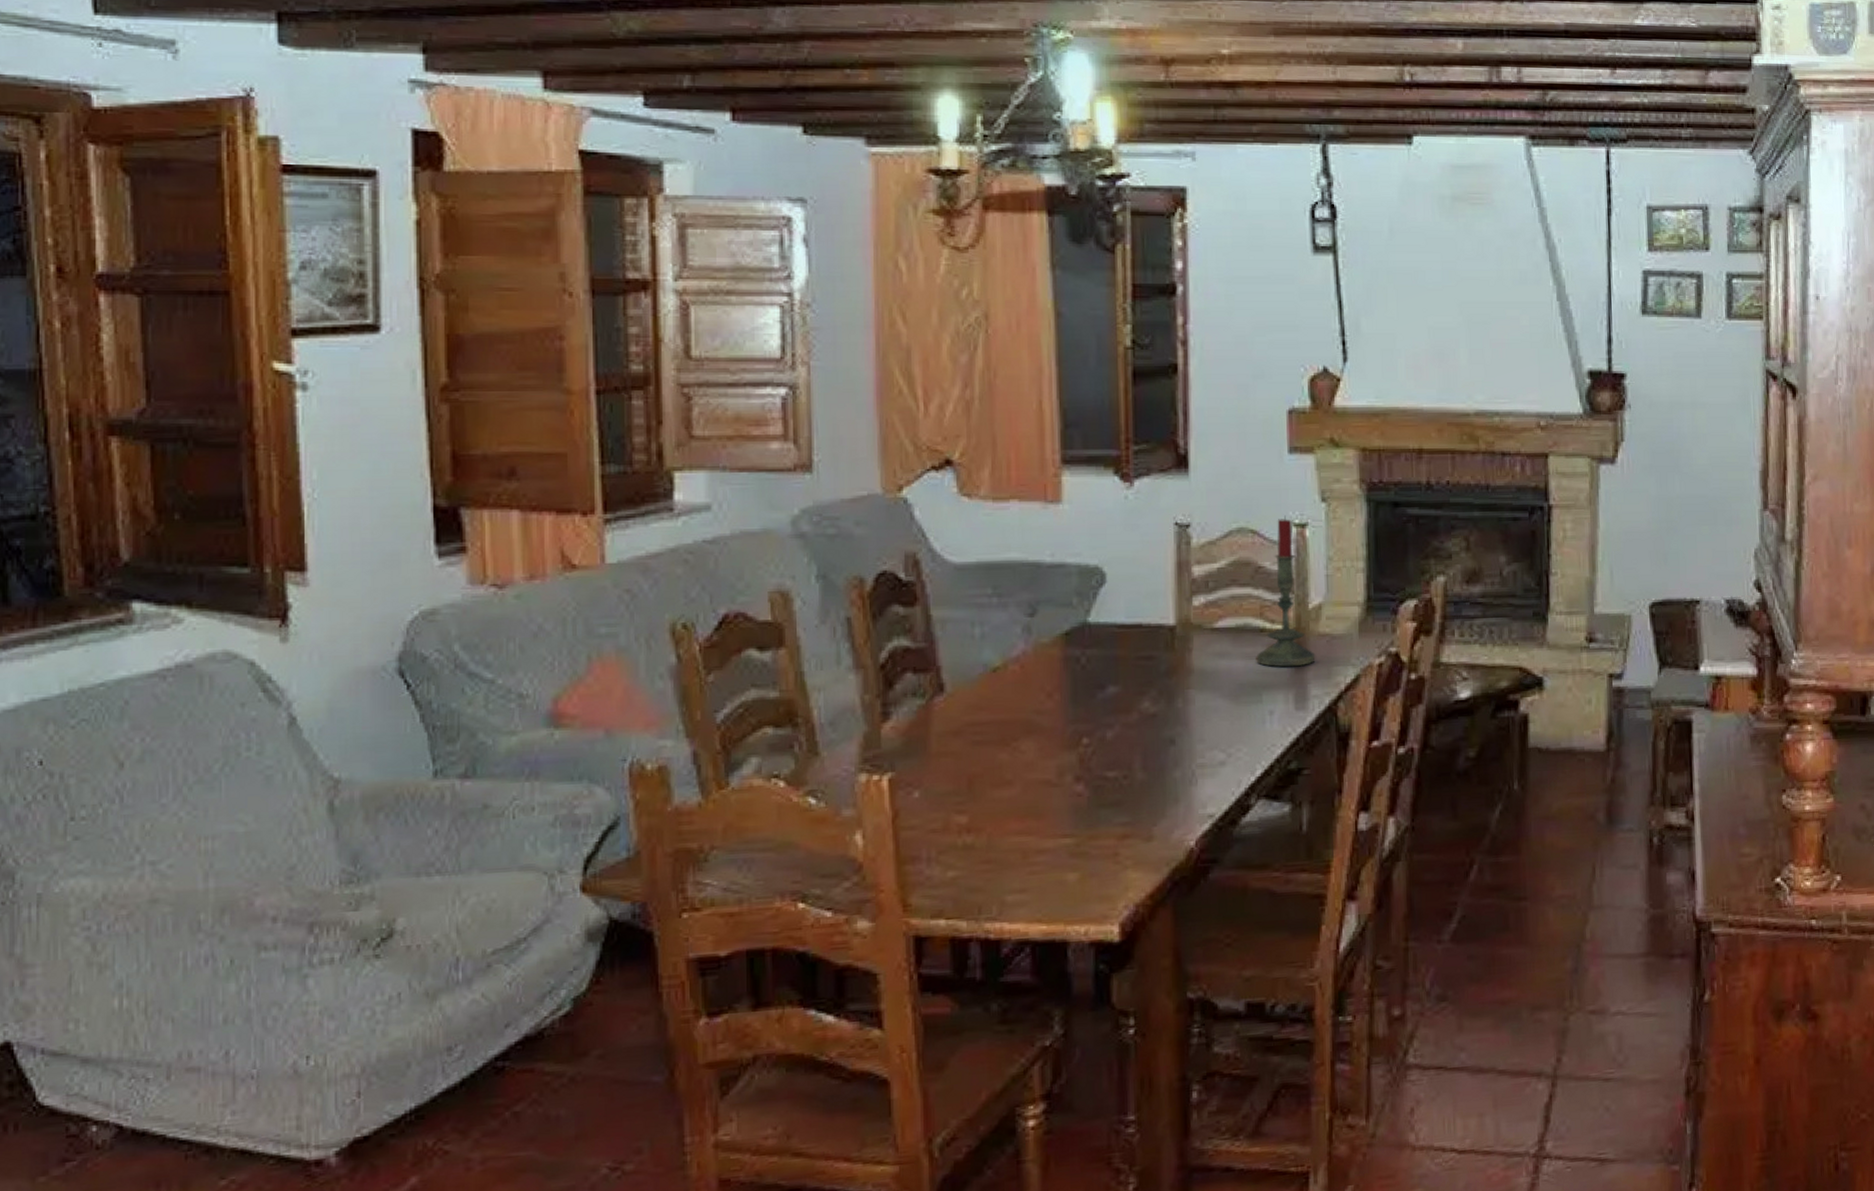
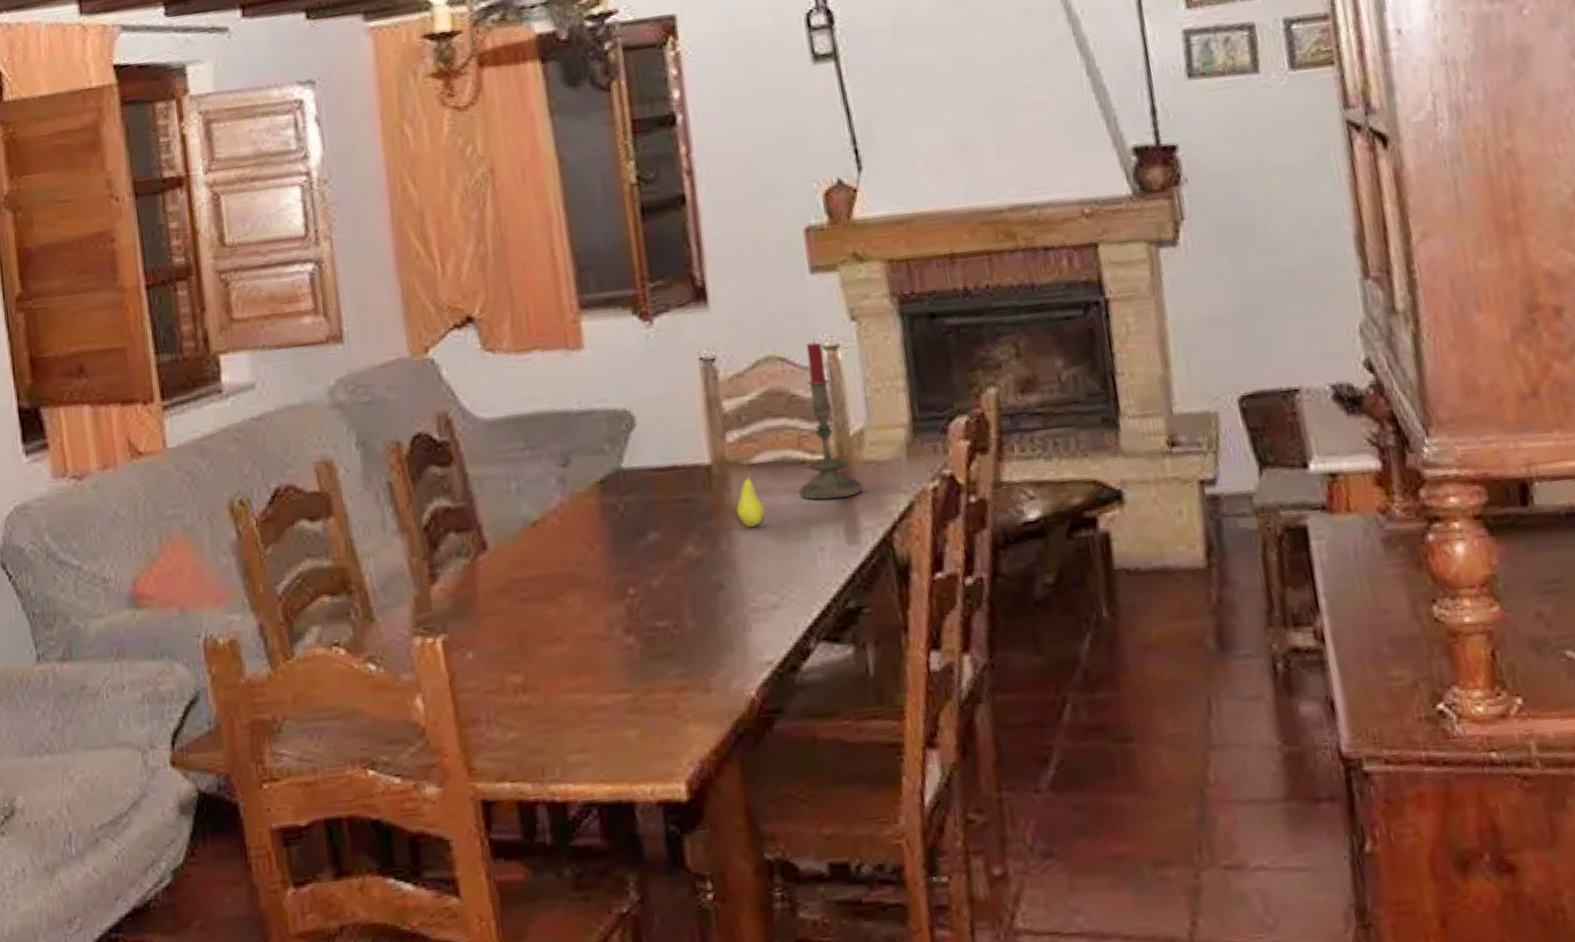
fruit: none [1194,634,1222,689] -> present [736,470,765,528]

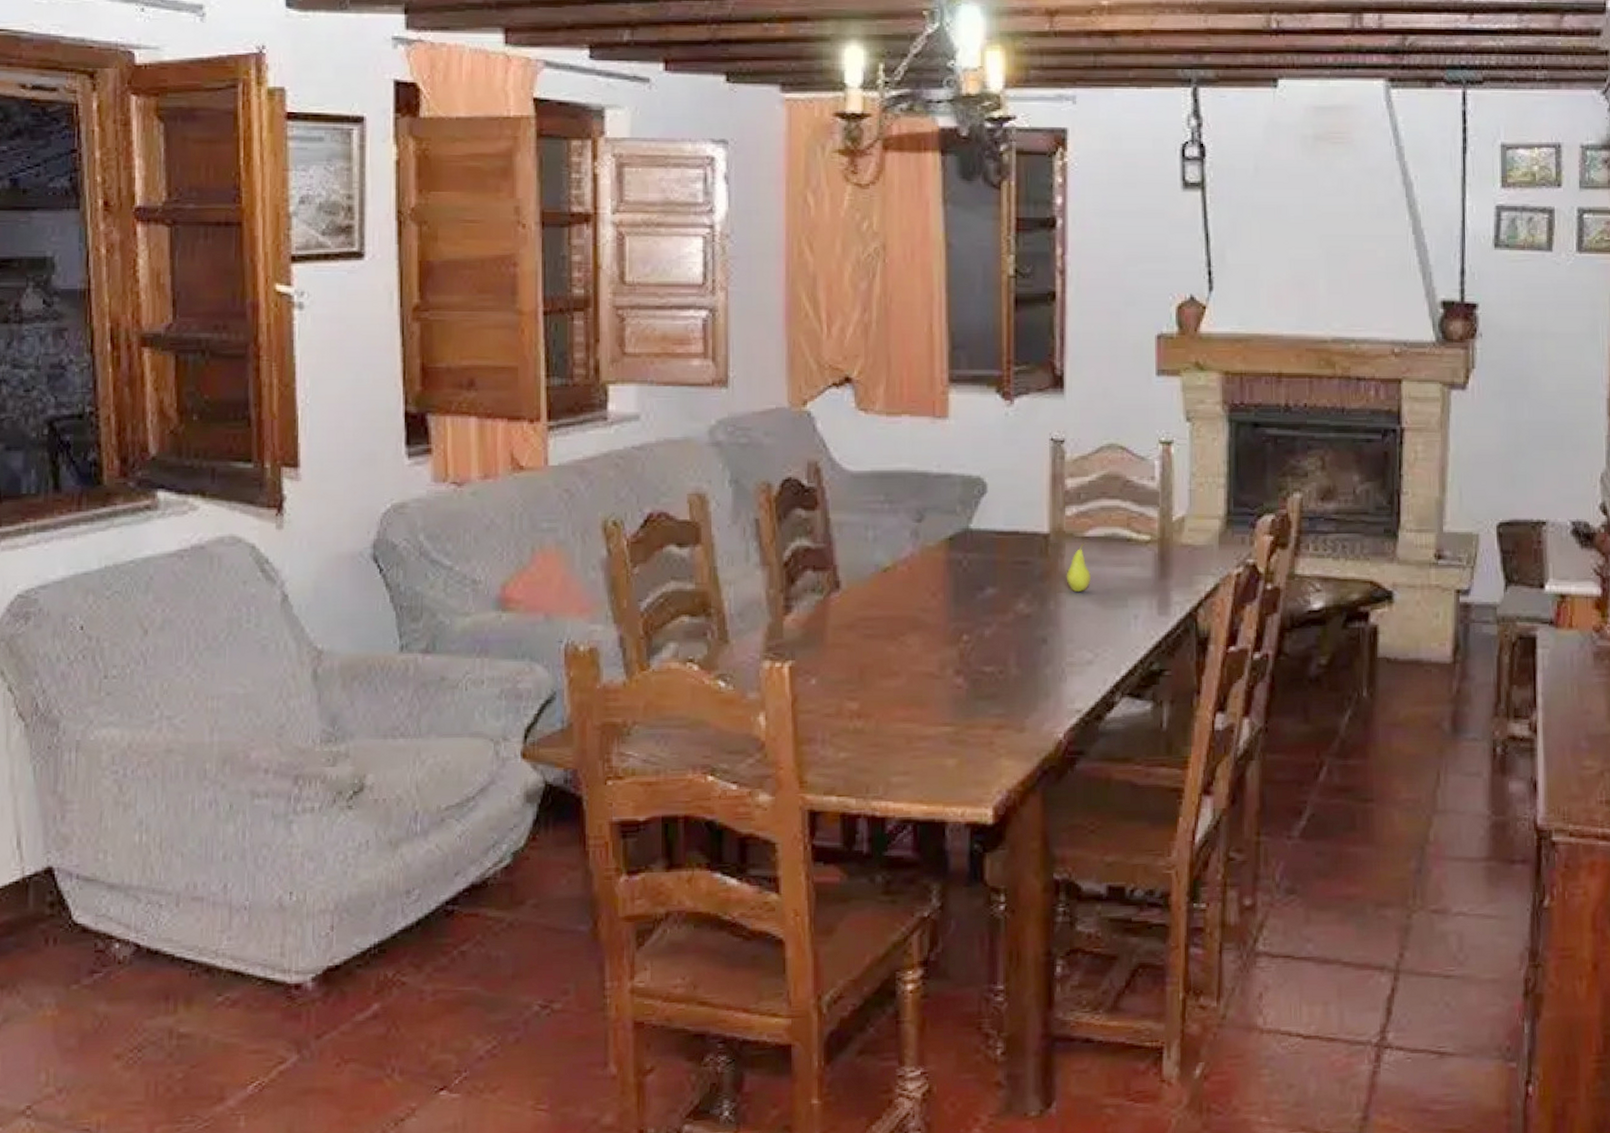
candle: present [800,339,863,500] -> none [1124,433,1178,574]

